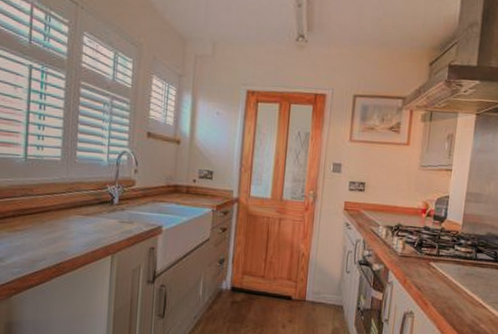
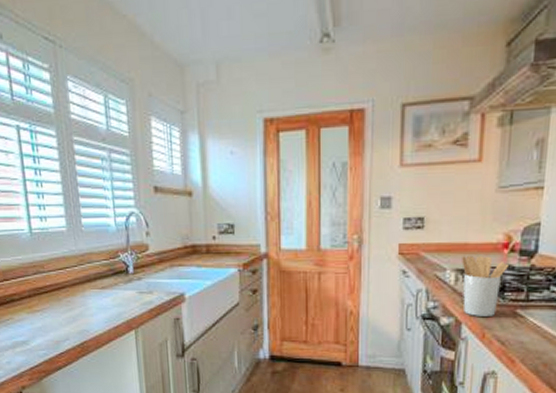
utensil holder: none [391,215,425,266] -> present [462,255,508,316]

